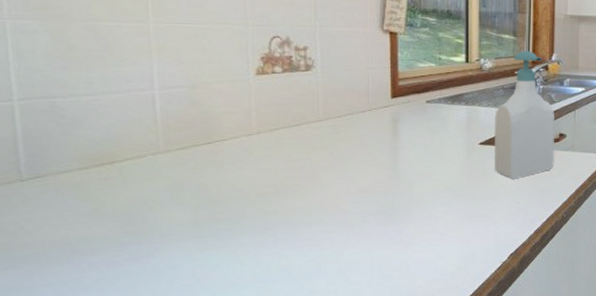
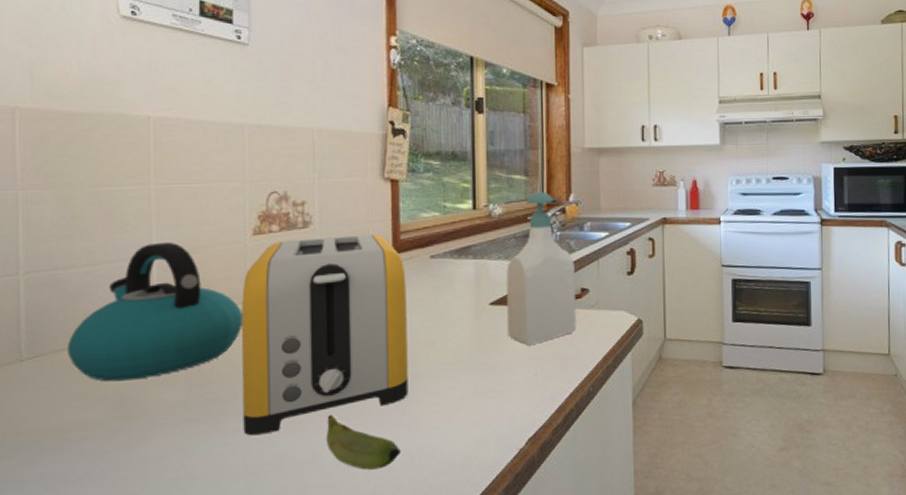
kettle: none [70,76,249,202] -> present [68,241,244,382]
toaster: none [247,79,406,250] -> present [242,234,408,436]
banana: none [330,233,398,279] -> present [325,414,401,470]

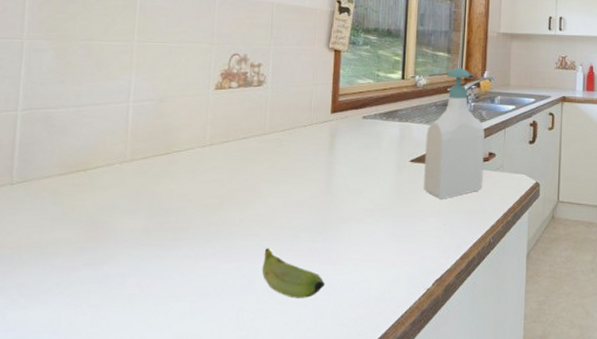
kettle: present [68,241,244,382] -> none [51,90,201,207]
toaster: present [242,234,408,436] -> none [192,95,341,262]

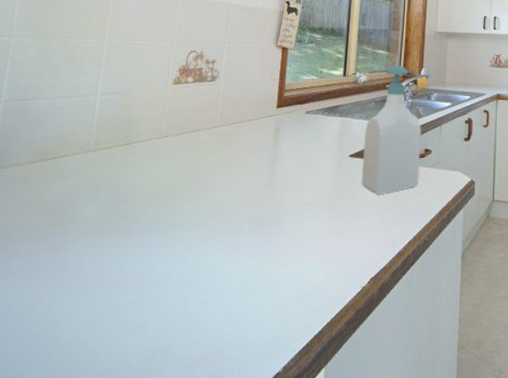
banana: present [261,248,325,298] -> none [205,239,265,291]

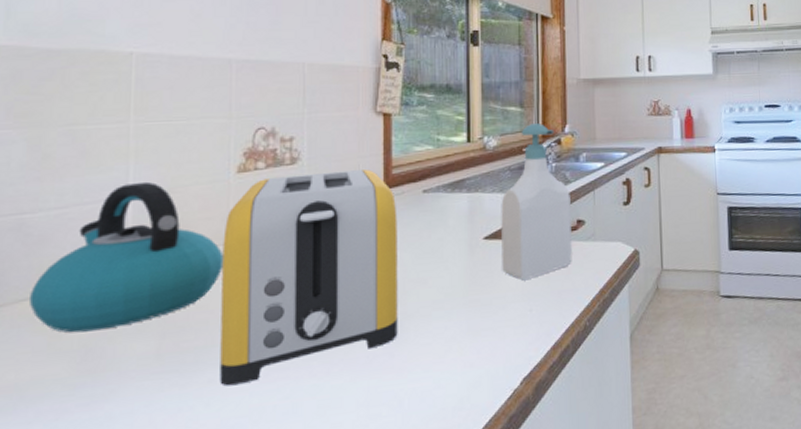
kettle: none [23,84,157,194] -> present [30,181,224,333]
toaster: none [143,90,285,251] -> present [220,169,398,386]

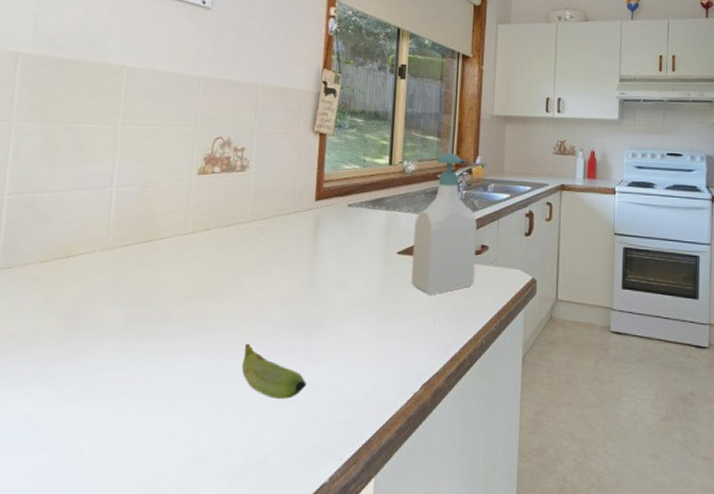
kettle: present [30,181,224,333] -> none [34,175,183,296]
toaster: present [220,169,398,386] -> none [171,180,325,356]
banana: none [308,360,389,419] -> present [241,343,306,399]

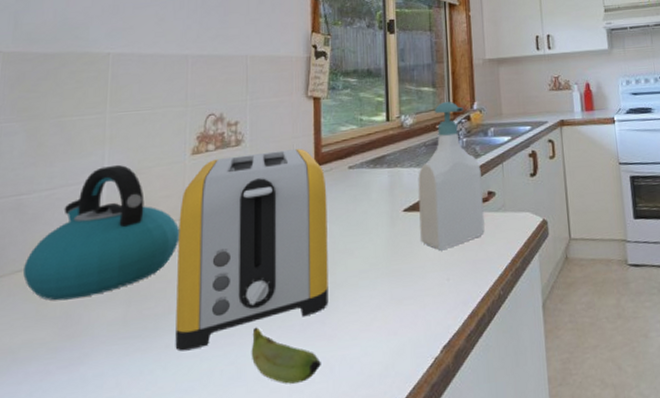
kettle: none [34,175,183,296] -> present [23,164,180,301]
toaster: none [171,180,325,356] -> present [175,149,329,351]

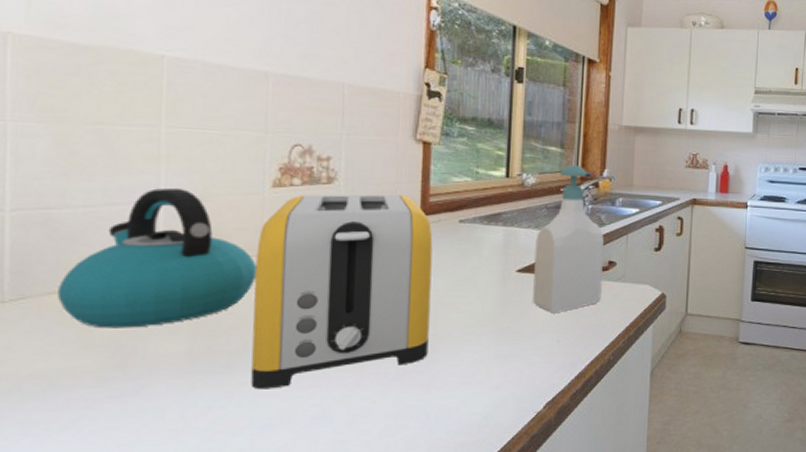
banana: present [251,327,321,384] -> none [339,372,417,428]

